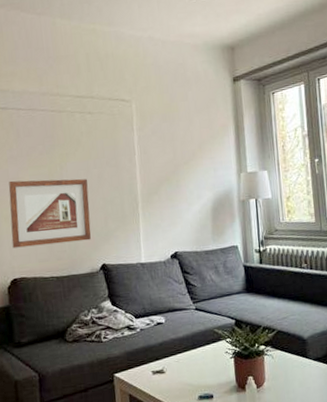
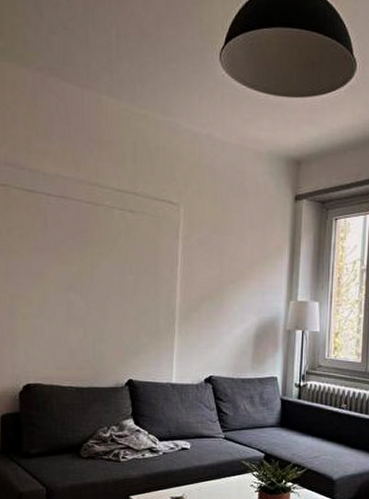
picture frame: present [8,179,91,248] -> none [28,276,121,352]

